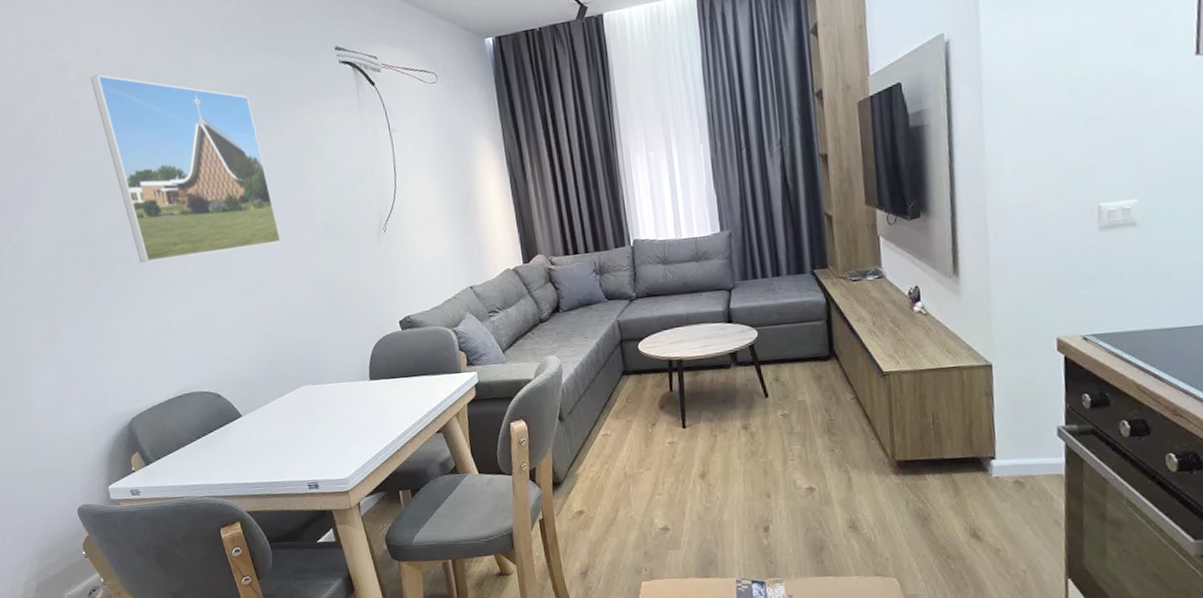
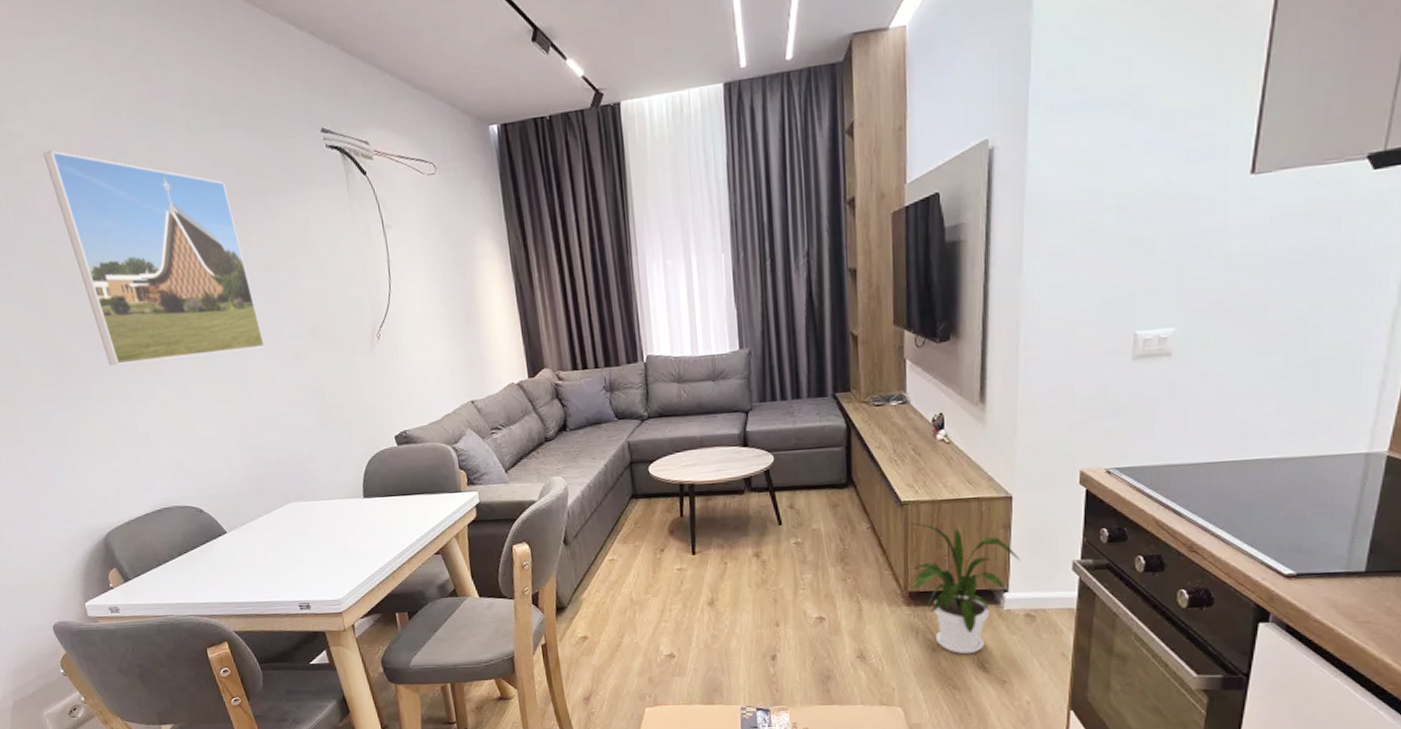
house plant: none [890,392,1004,523] -> present [904,522,1019,655]

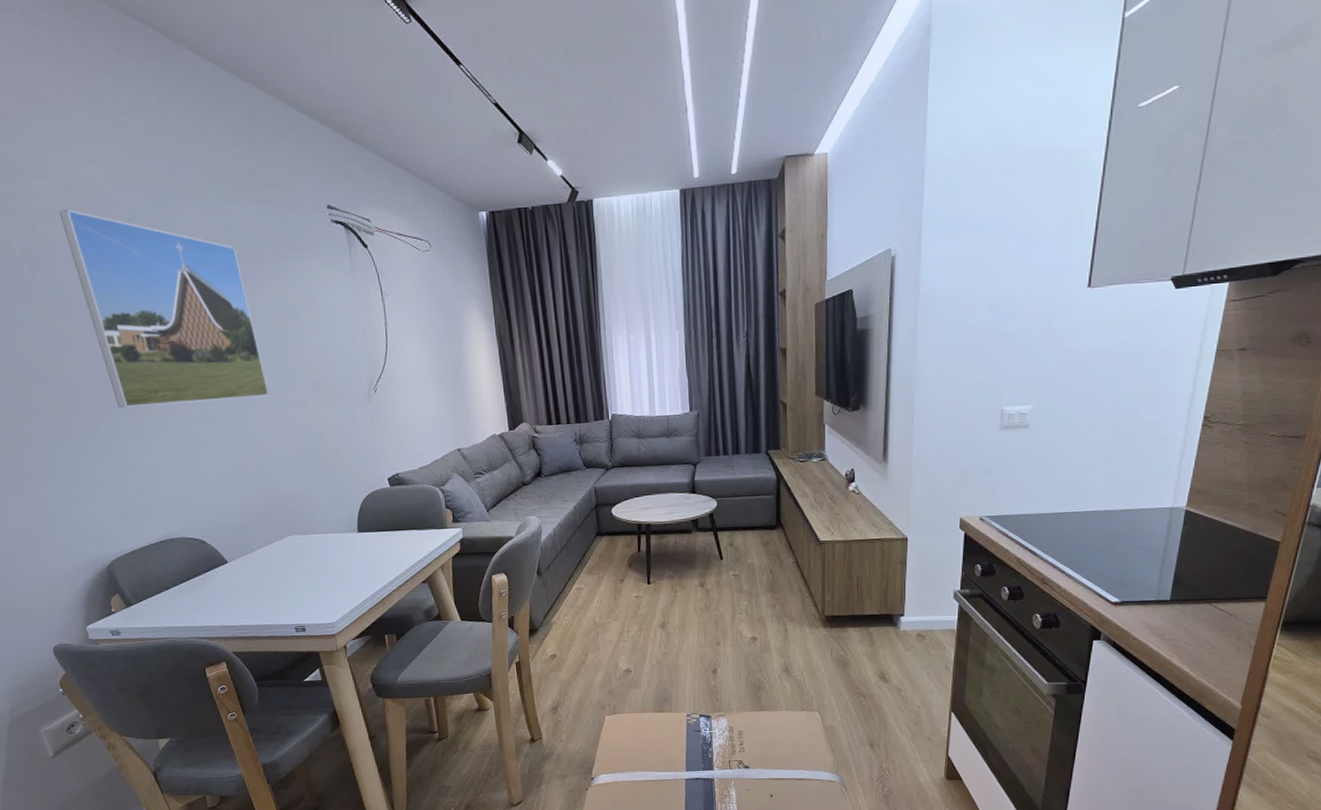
house plant: present [904,522,1019,655] -> none [822,558,913,668]

